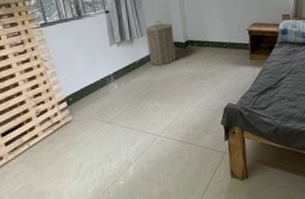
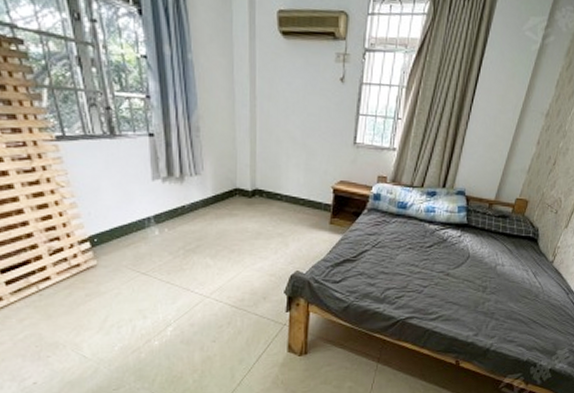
laundry hamper: present [145,20,176,66] -> none [202,157,239,214]

